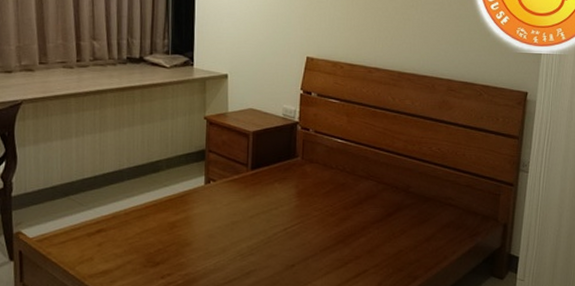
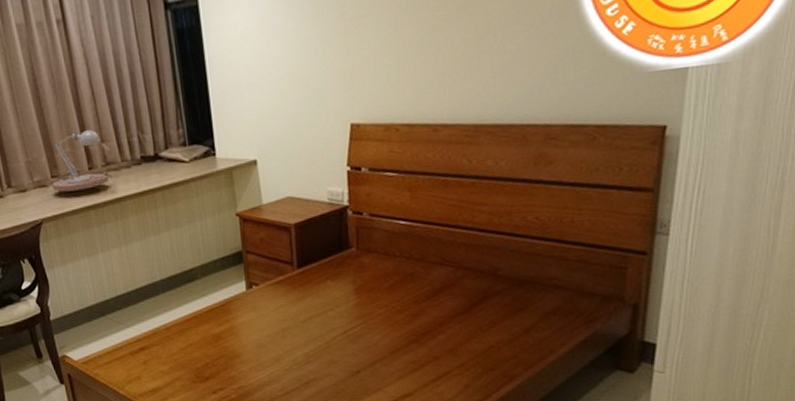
desk lamp: none [37,28,98,79] -> present [50,130,113,192]

